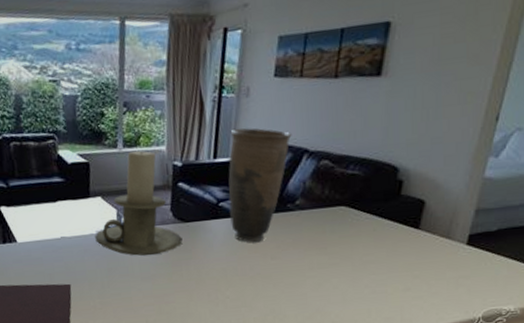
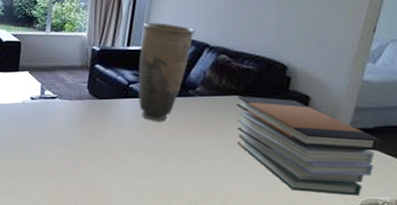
candle holder: present [95,150,183,256] -> none [20,34,96,126]
book stack: none [341,206,504,308] -> present [236,96,380,196]

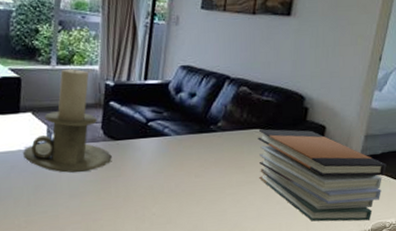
candle holder: none [20,34,96,126] -> present [23,68,112,173]
vase: present [138,22,195,122] -> none [157,53,216,161]

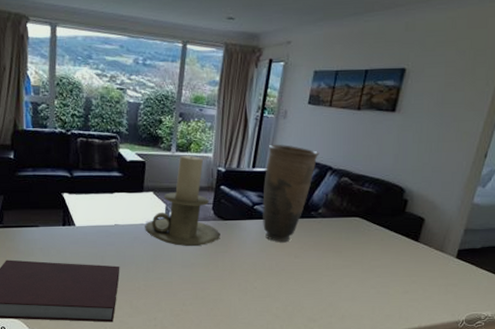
vase: none [157,53,216,161] -> present [263,144,319,243]
book stack: present [257,129,387,222] -> none [355,217,486,311]

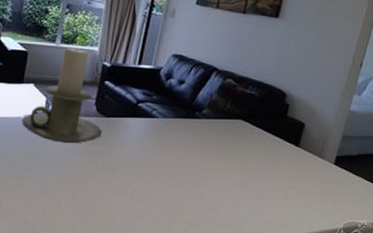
vase: present [263,144,319,243] -> none [146,41,205,143]

